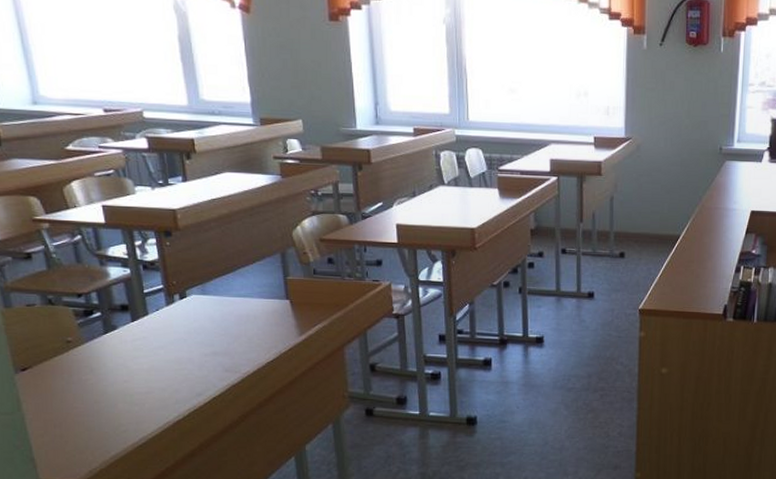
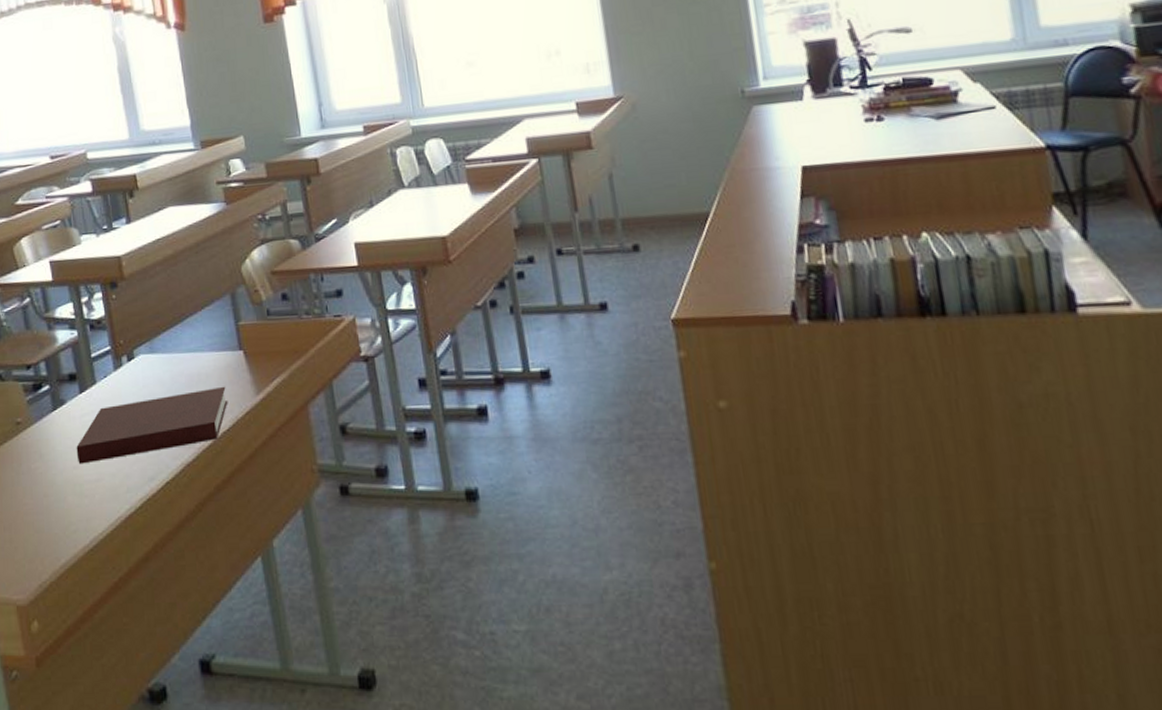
notebook: none [127,327,273,379] -> present [76,386,228,465]

